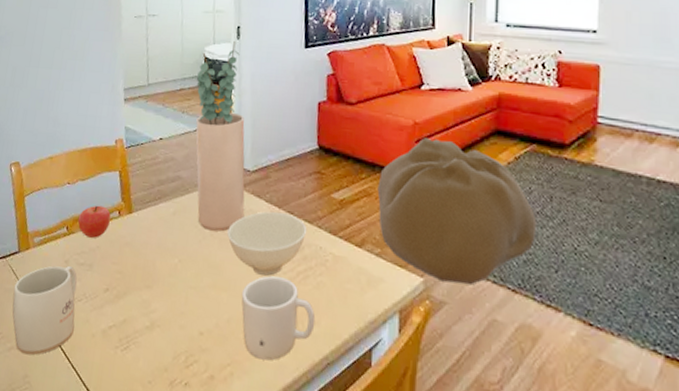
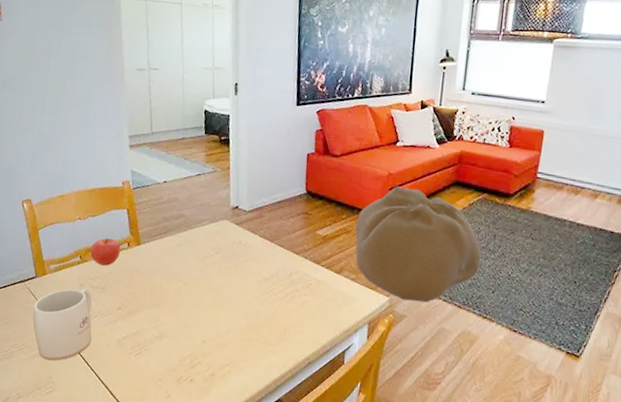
vase: present [195,41,245,232] -> none [197,97,242,261]
bowl: present [227,211,307,276] -> none [226,245,295,297]
mug: present [241,276,316,361] -> none [238,296,300,361]

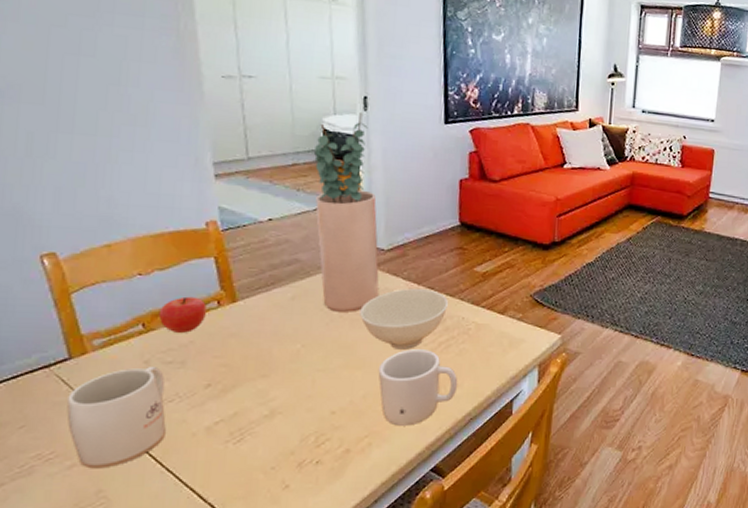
vase: none [197,97,242,261] -> present [314,113,380,312]
bowl: none [226,245,295,297] -> present [360,288,449,349]
mug: none [238,296,300,361] -> present [378,349,458,426]
beanbag: present [355,186,482,303] -> none [520,212,658,336]

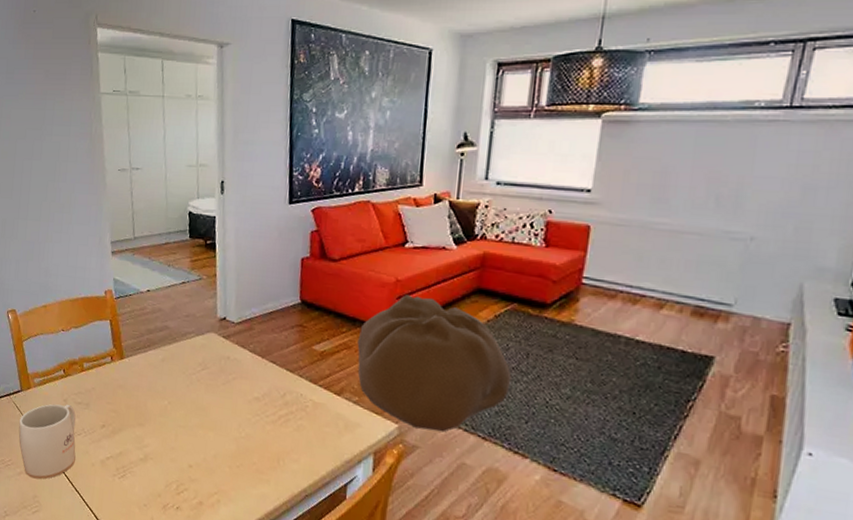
fruit: present [158,296,207,333] -> none [73,350,104,381]
vase: present [314,113,380,312] -> none [181,196,230,378]
bowl: present [360,288,449,349] -> none [213,360,289,419]
mug: present [378,349,458,426] -> none [226,418,296,491]
beanbag: none [520,212,658,336] -> present [357,295,512,432]

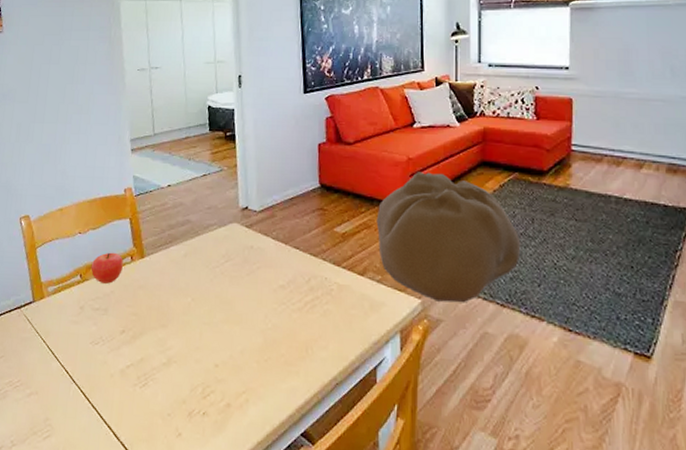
mug: present [18,404,76,480] -> none [29,311,94,399]
fruit: none [73,350,104,381] -> present [90,252,123,284]

